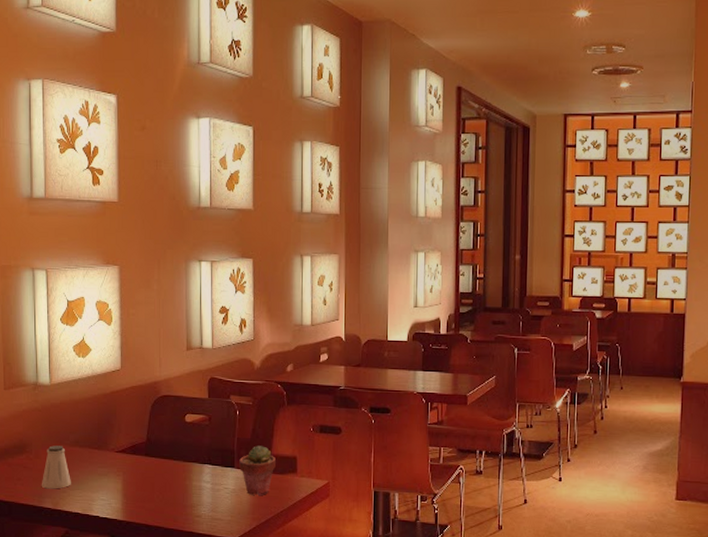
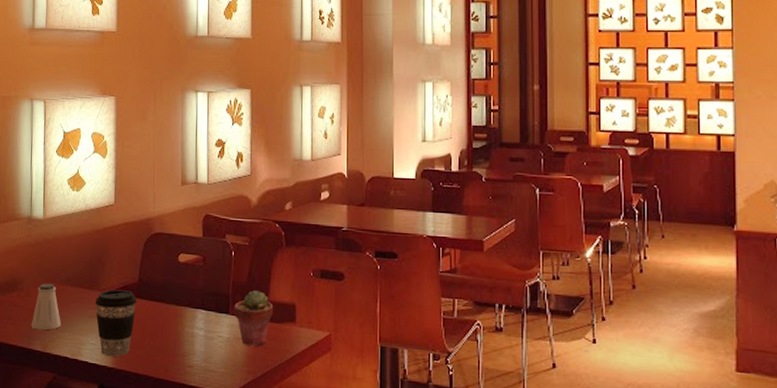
coffee cup: none [105,449,145,511] -> present [95,289,136,357]

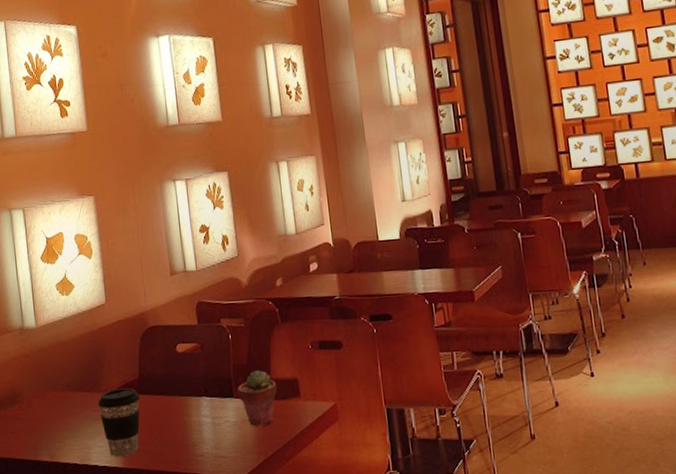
saltshaker: present [31,283,61,331] -> none [36,392,66,440]

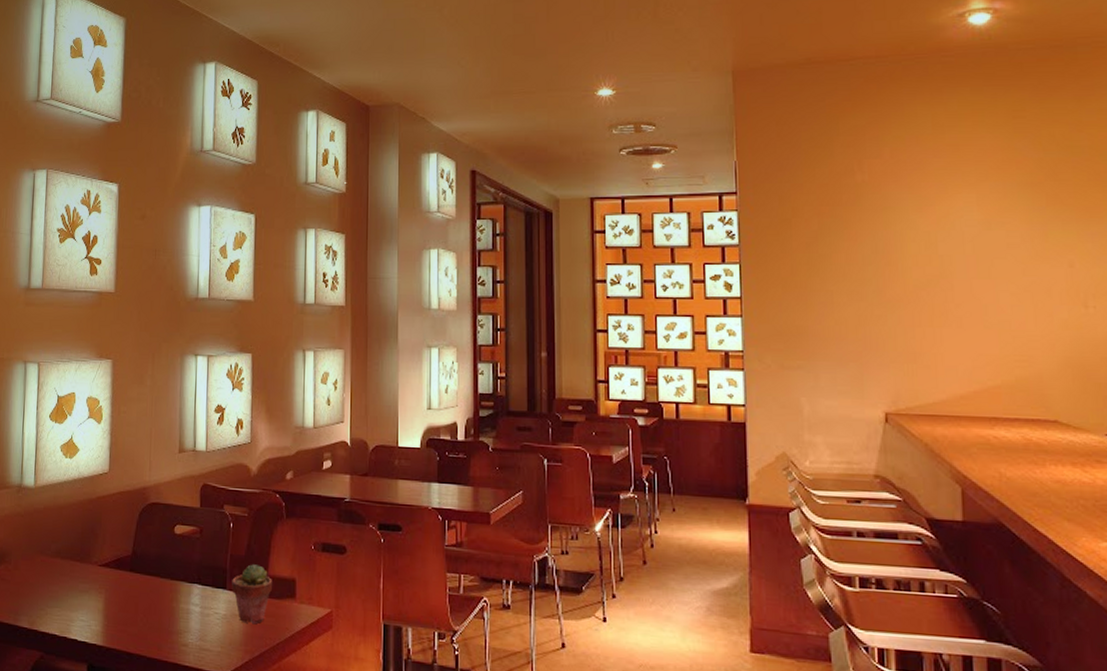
coffee cup: present [98,388,140,457] -> none [87,562,130,635]

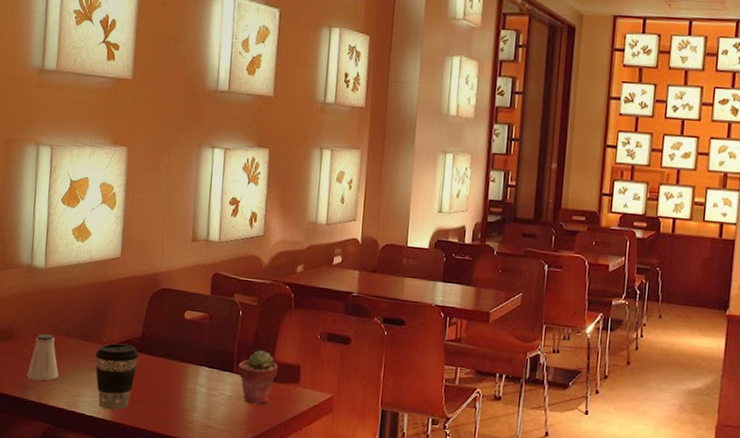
saltshaker: none [18,555,50,606] -> present [26,333,59,381]
coffee cup: none [87,562,130,635] -> present [96,343,139,410]

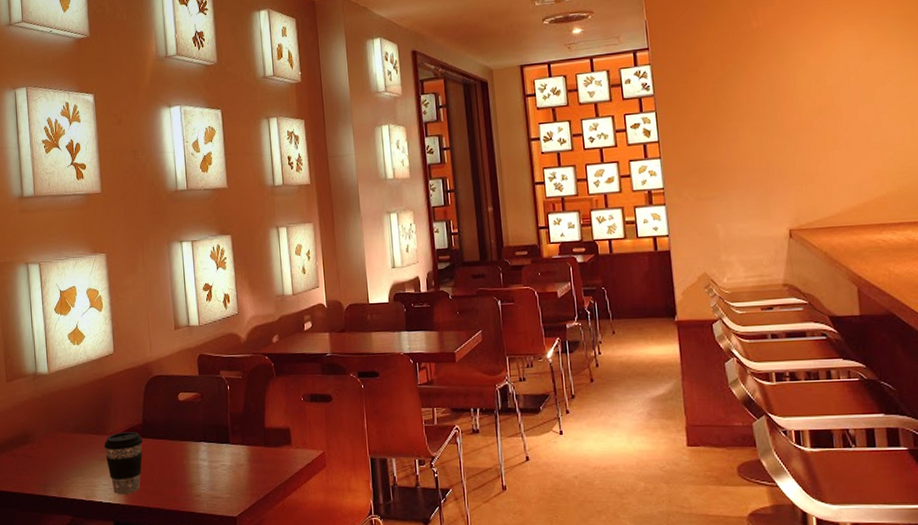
saltshaker: present [26,333,59,381] -> none [45,433,74,477]
potted succulent: present [238,350,278,405] -> none [234,419,270,470]

